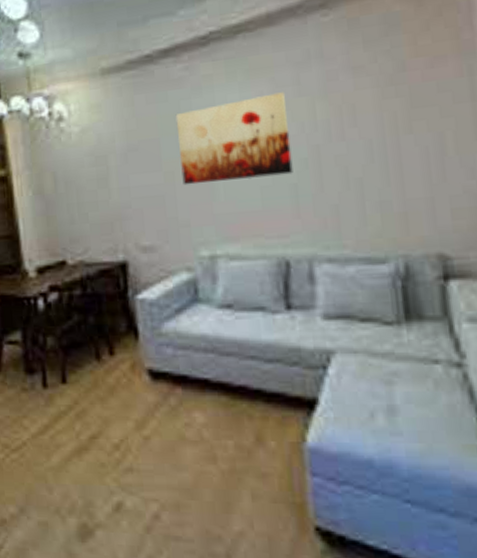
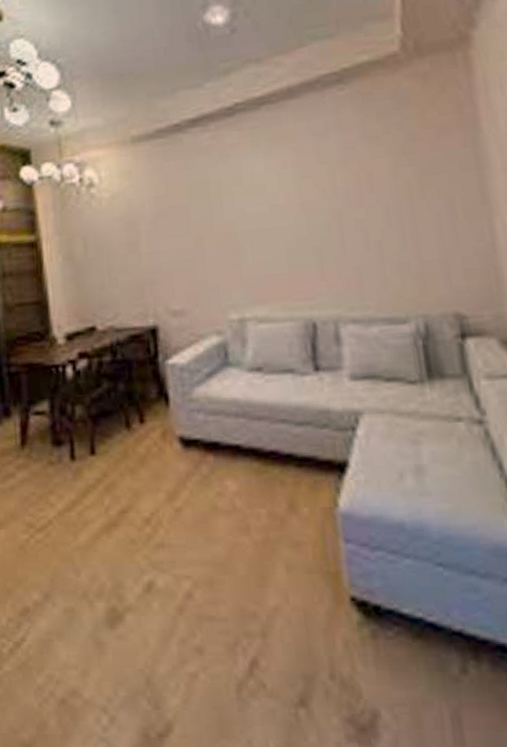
wall art: present [175,92,293,185] -> none [203,160,317,250]

